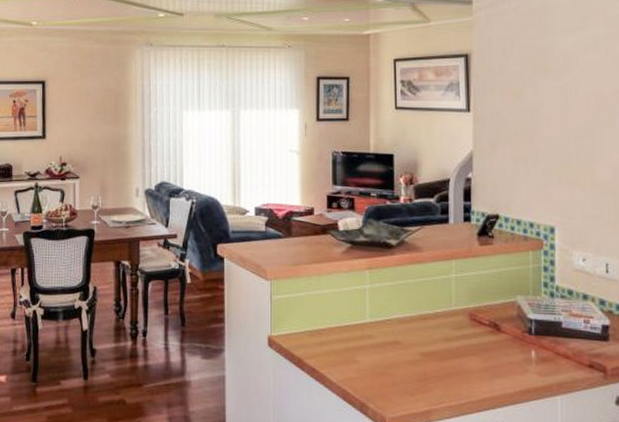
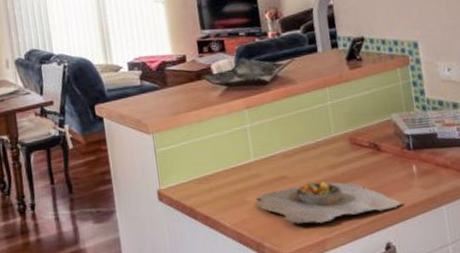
cutting board: none [362,349,515,394] -> present [253,180,402,224]

